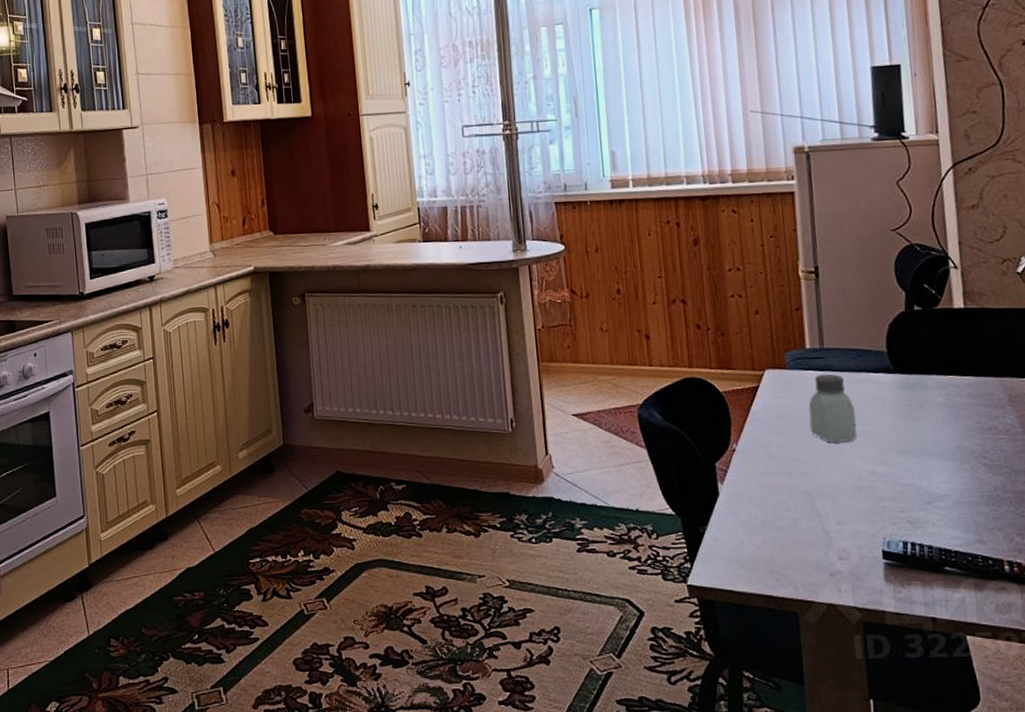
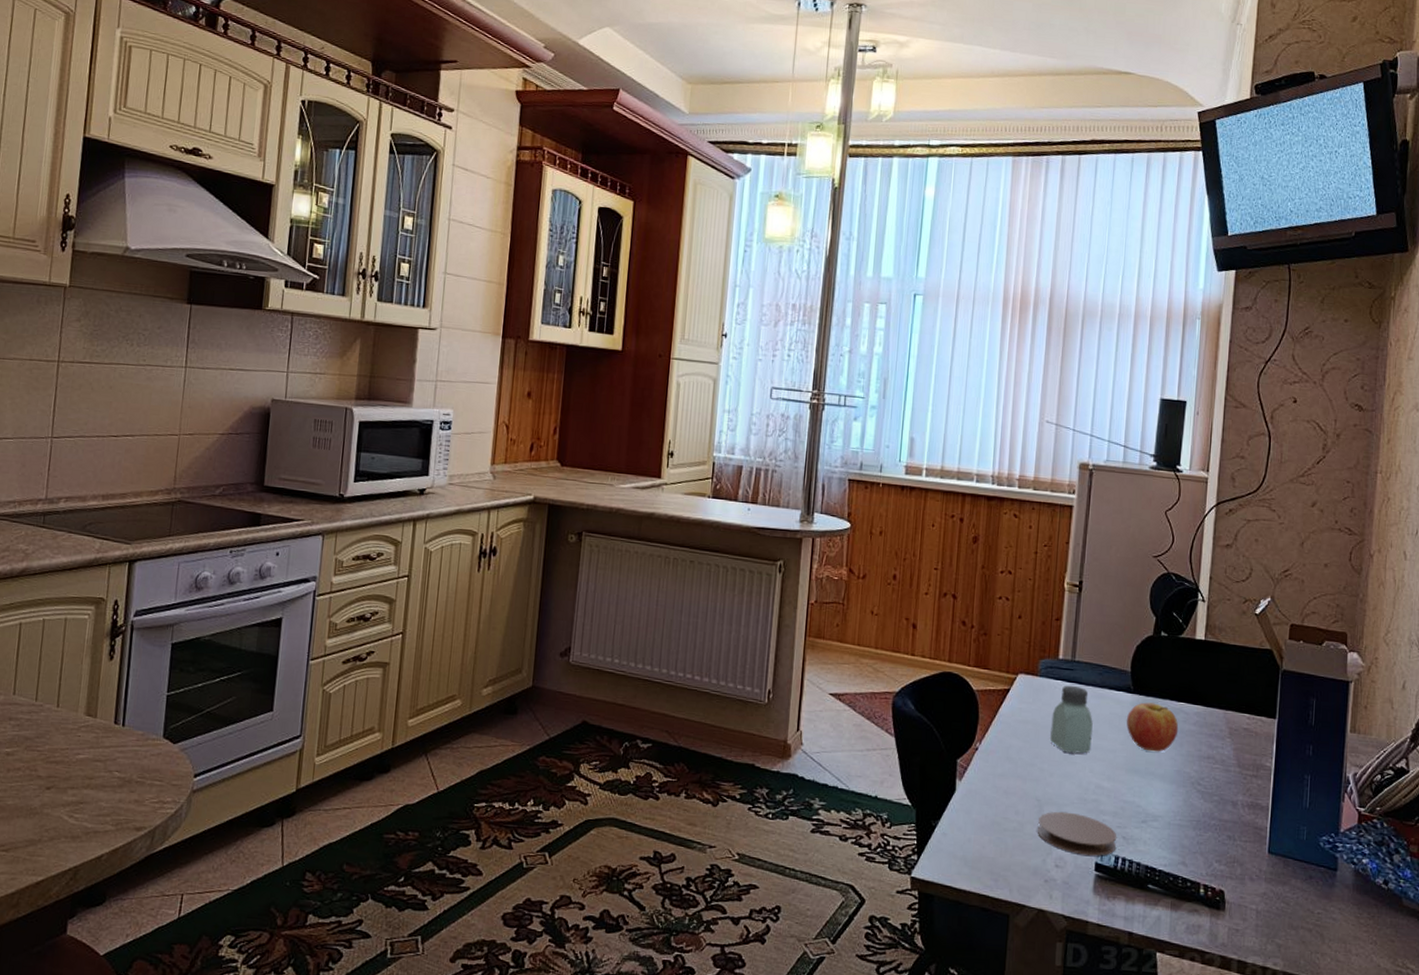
coaster: none [813,502,903,544] -> present [1038,811,1117,856]
fruit: none [890,380,951,430] -> present [1126,702,1179,752]

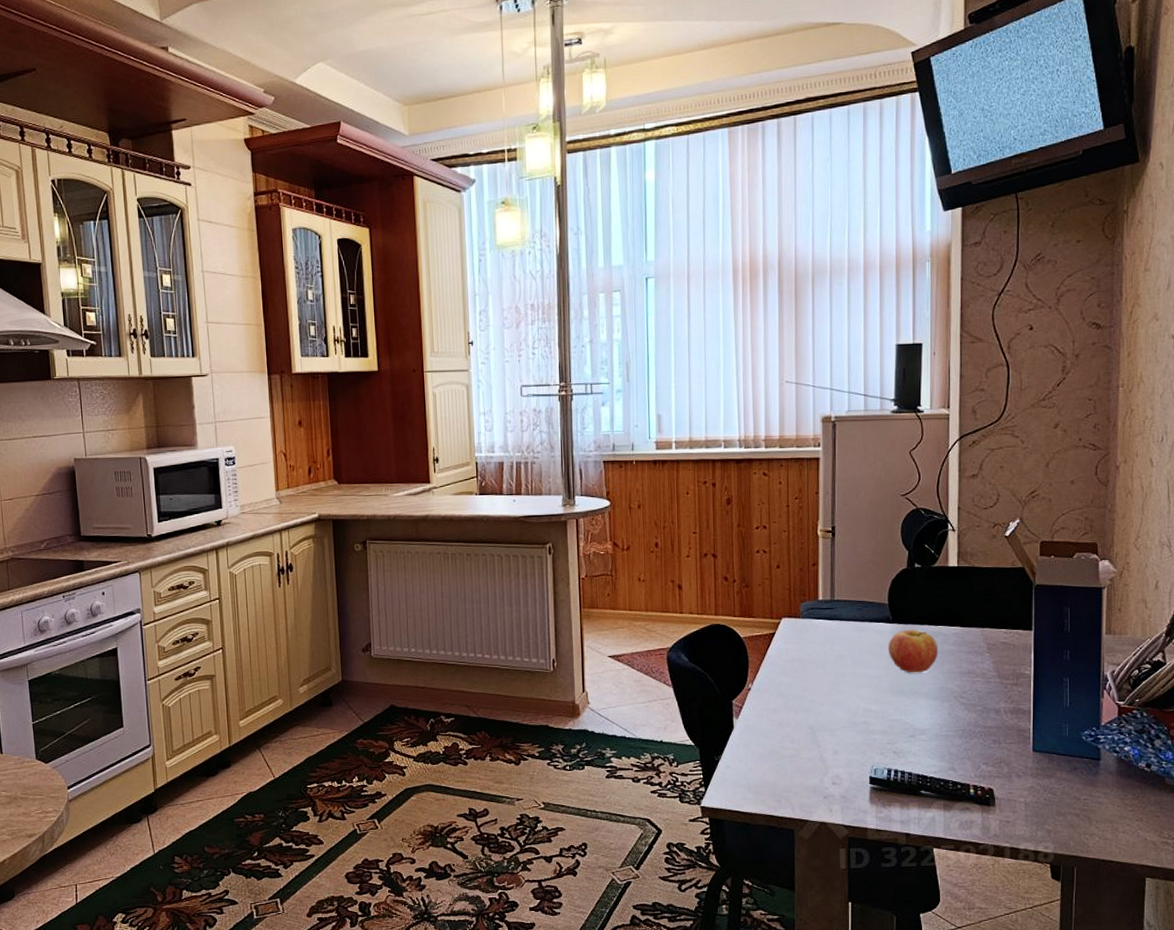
coaster: present [1038,811,1117,856] -> none [813,735,888,771]
saltshaker: present [1050,685,1093,754] -> none [817,622,857,683]

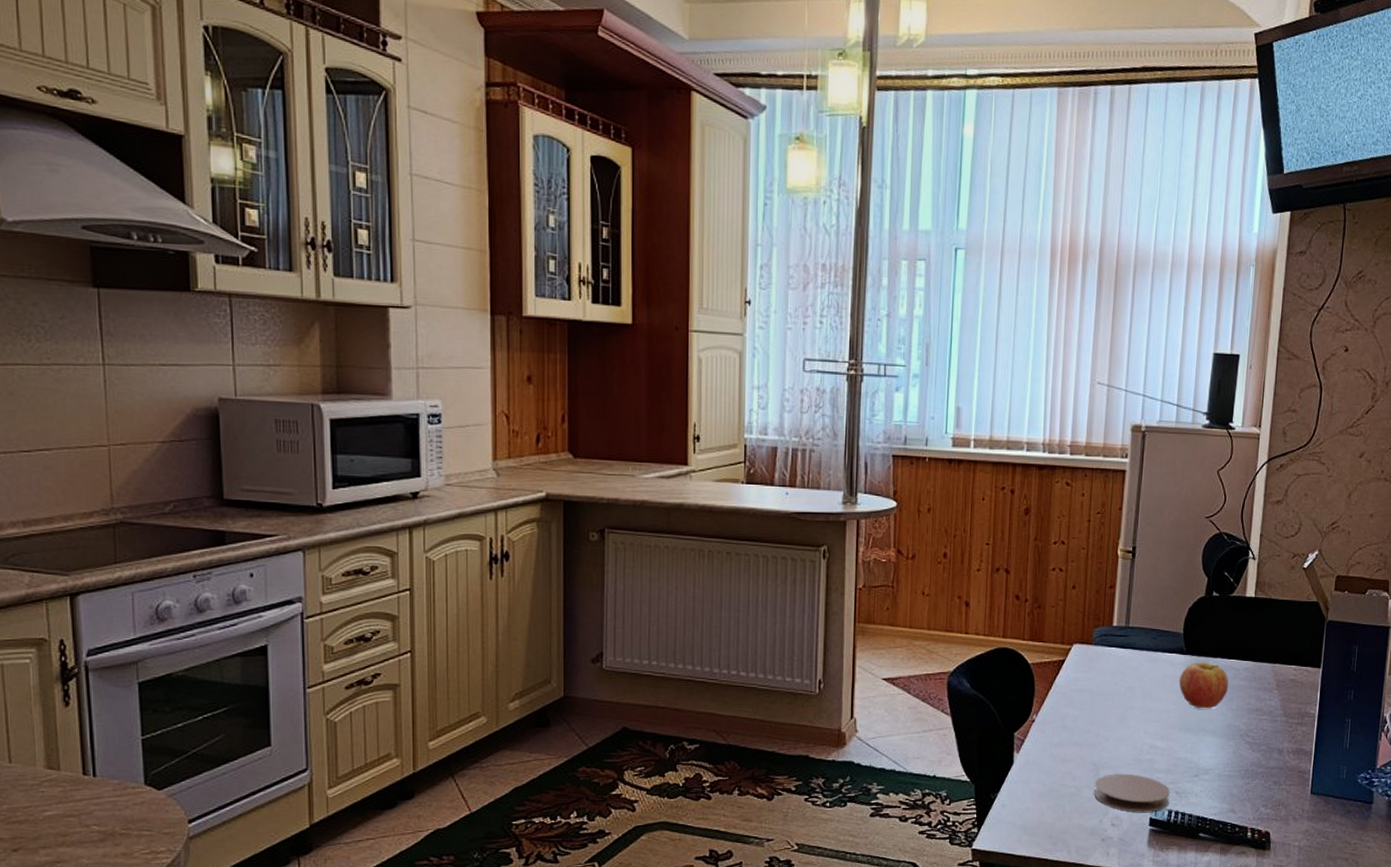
coaster: none [813,735,888,771] -> present [1095,773,1171,812]

